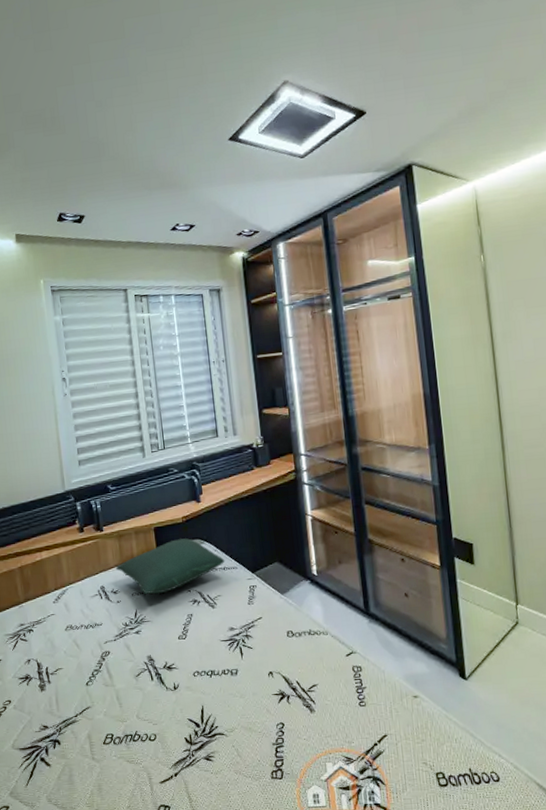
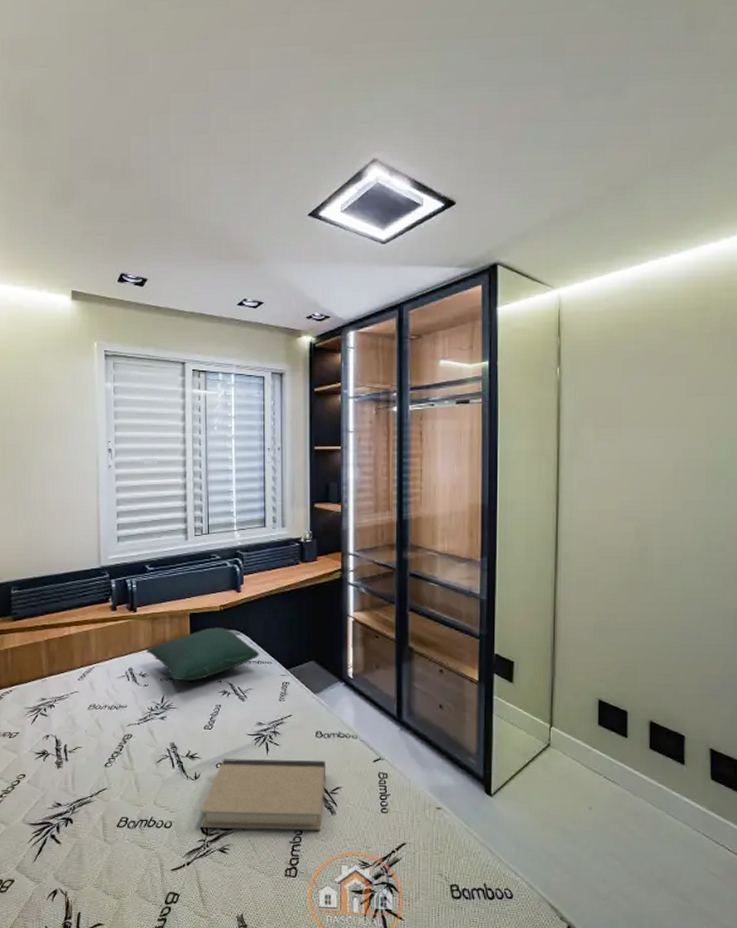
book: none [181,660,303,737] -> present [199,759,327,831]

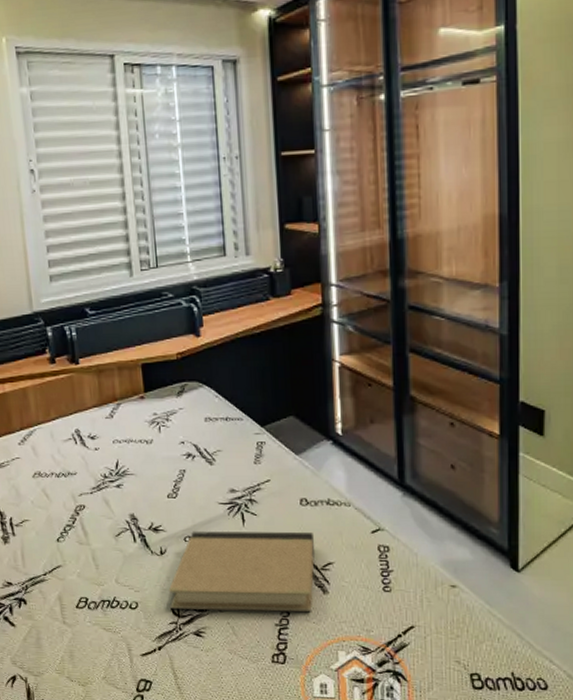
pillow: present [146,628,260,681] -> none [93,379,228,444]

